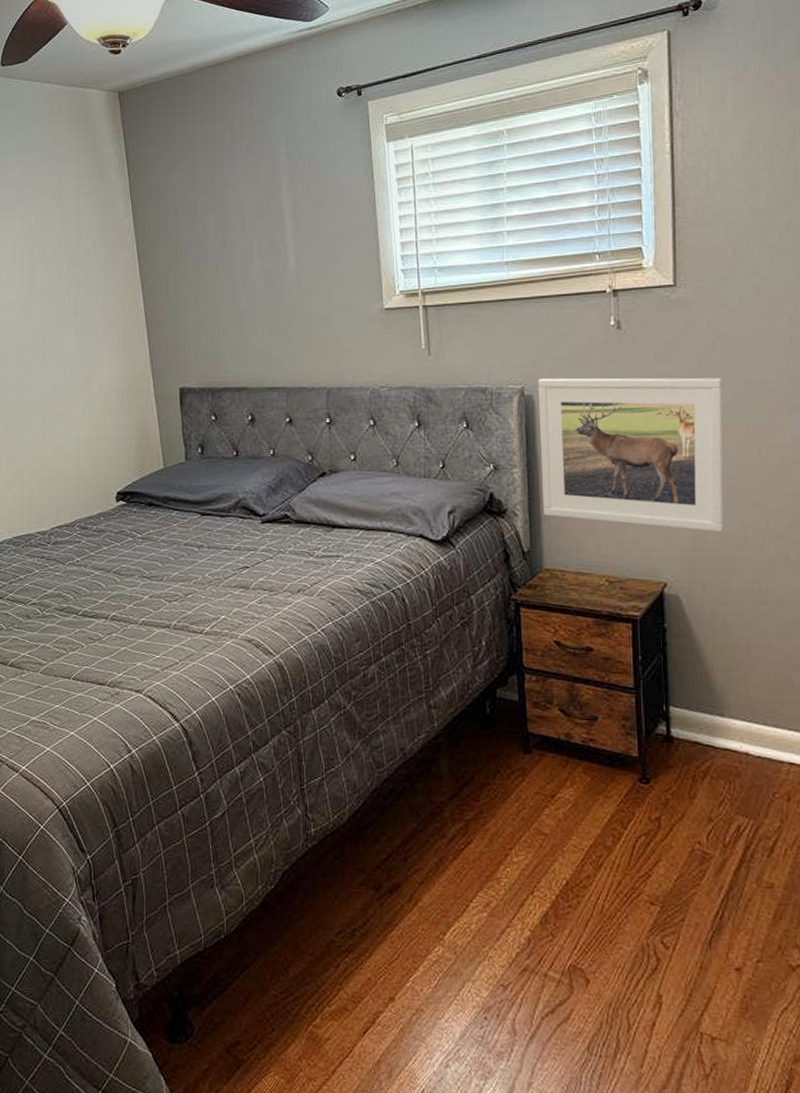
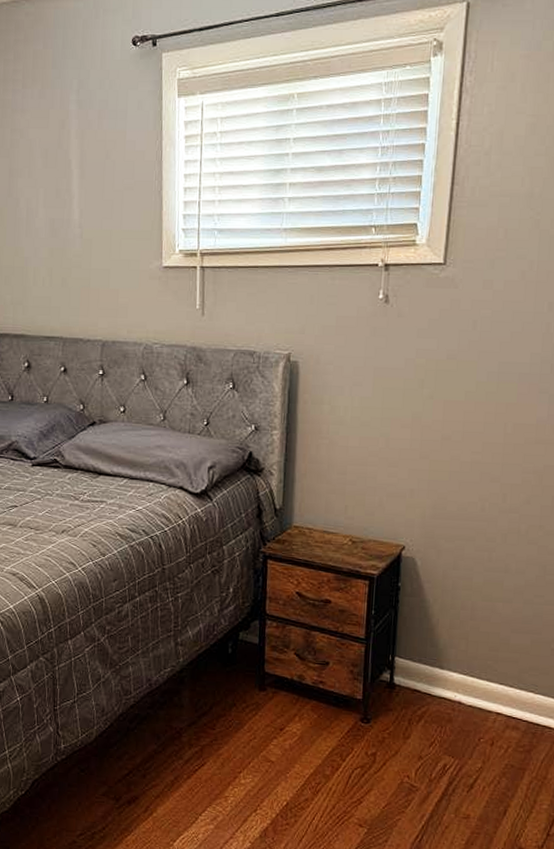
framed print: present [537,377,724,532] -> none [298,346,479,502]

